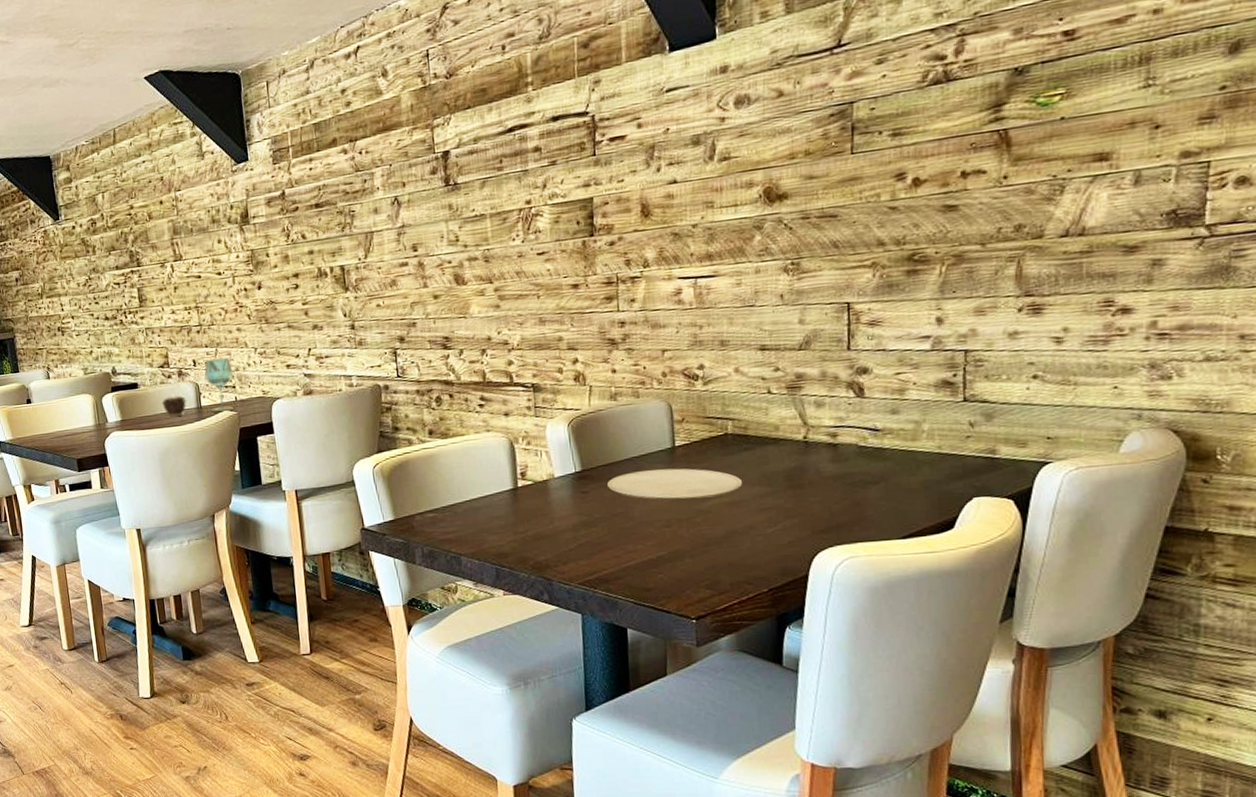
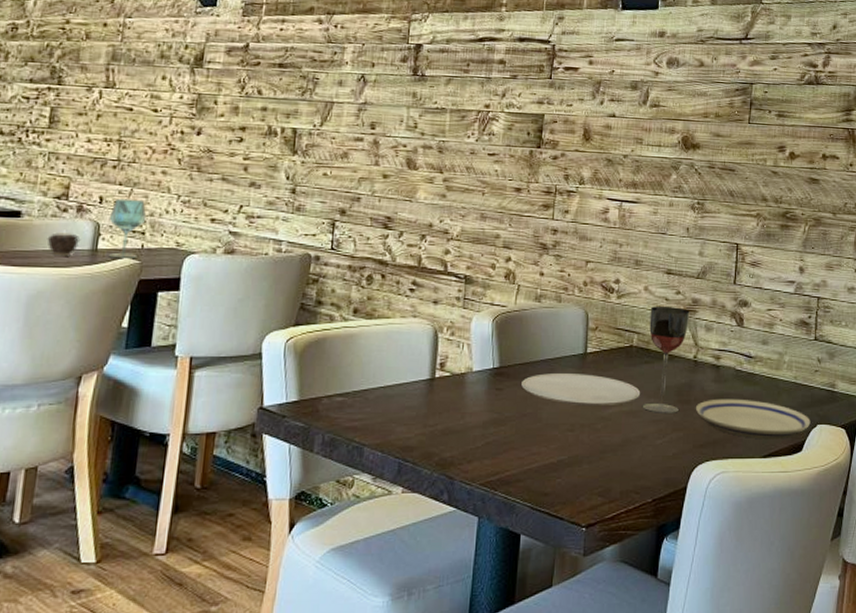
wineglass: none [744,385,794,502] -> present [642,305,690,413]
plate: none [810,477,964,519] -> present [695,399,811,440]

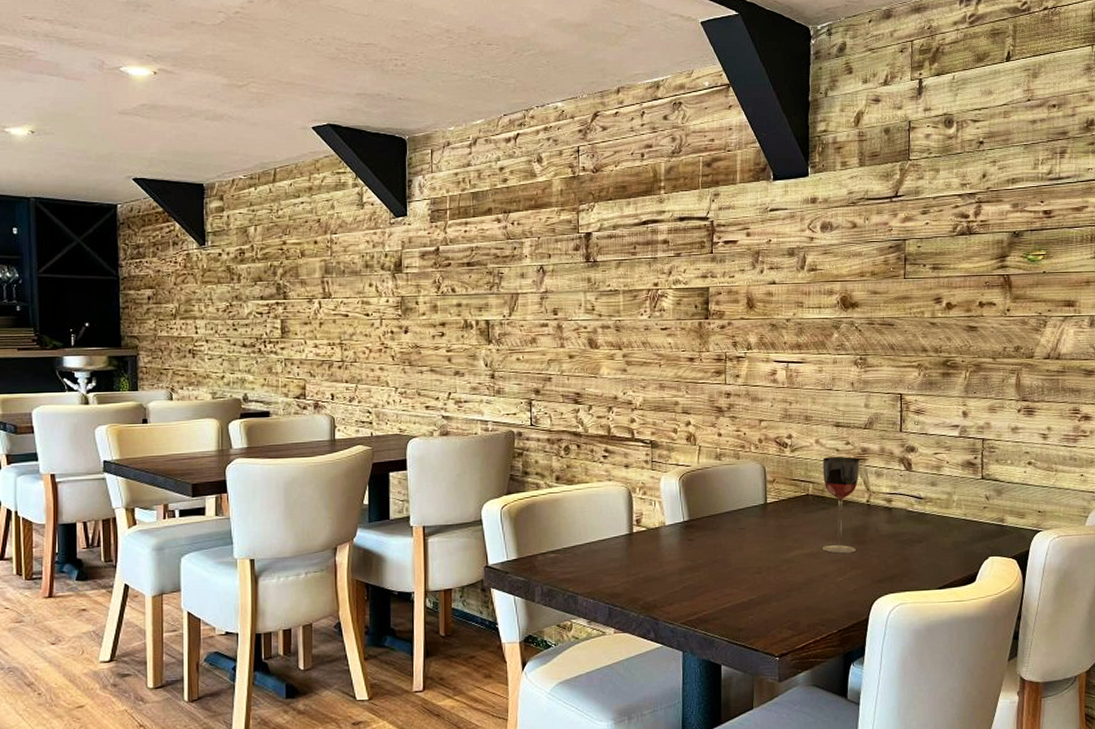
candle: present [47,230,81,256] -> none [293,425,321,447]
wine glass: present [109,198,147,260] -> none [341,394,372,447]
plate: present [521,373,641,407] -> none [710,522,820,551]
plate: present [695,399,811,440] -> none [871,537,982,573]

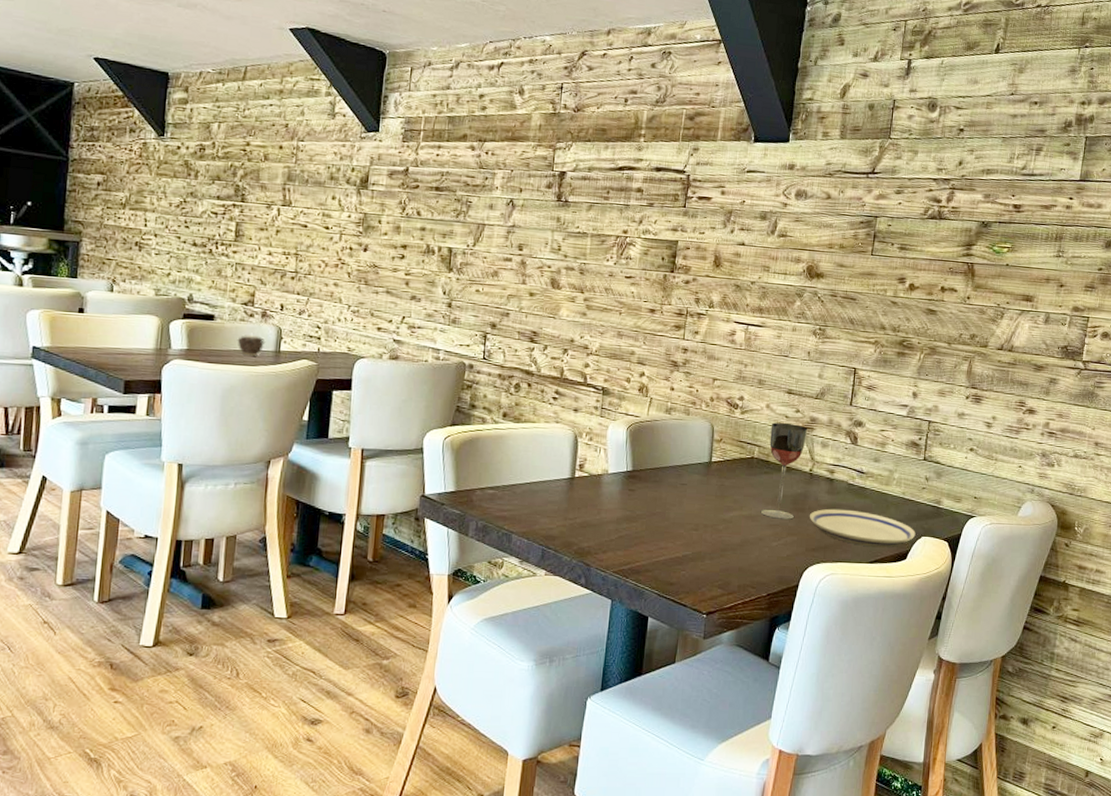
candle: none [293,425,321,447] -> present [237,333,266,356]
plate: none [871,537,982,573] -> present [809,508,916,548]

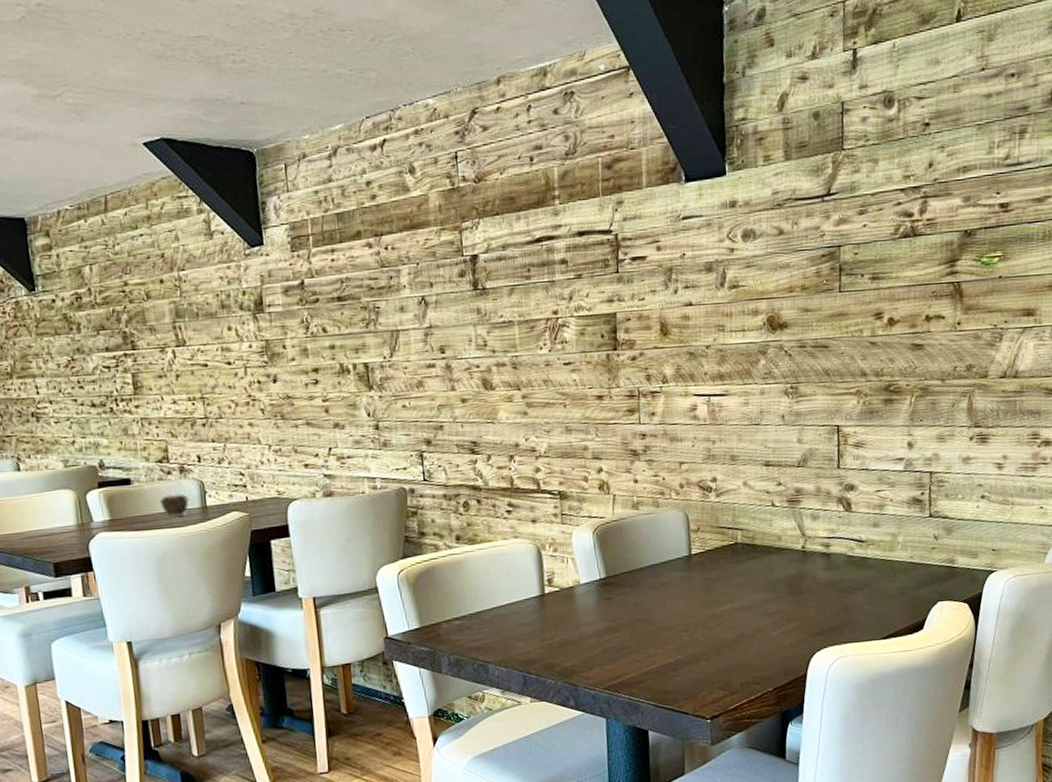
wineglass: present [760,422,808,520] -> none [751,499,794,607]
plate: present [809,508,916,548] -> none [808,584,931,622]

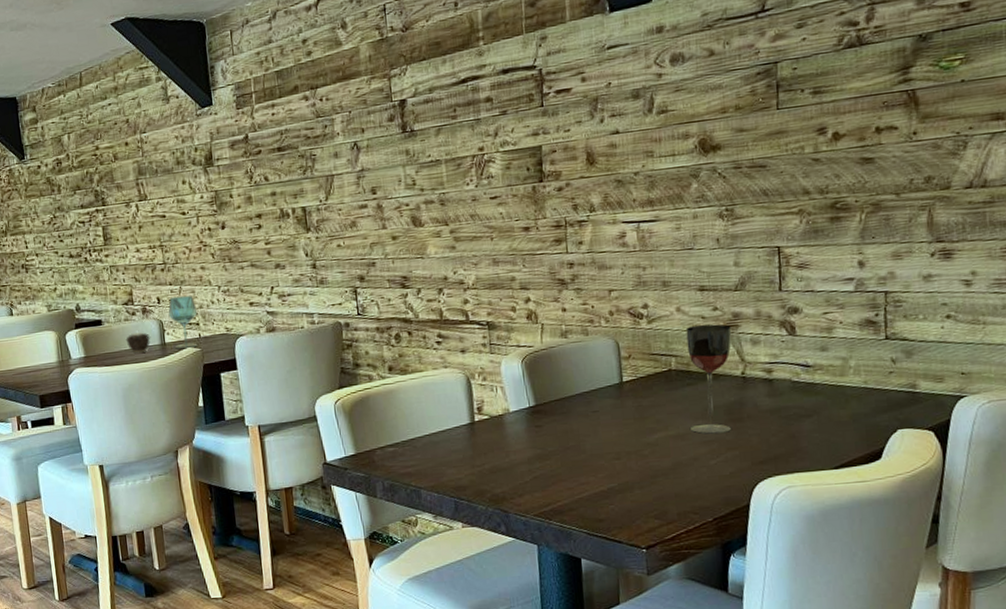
wine glass: none [210,454,245,514] -> present [168,295,198,349]
wineglass: none [751,499,794,607] -> present [685,324,732,434]

